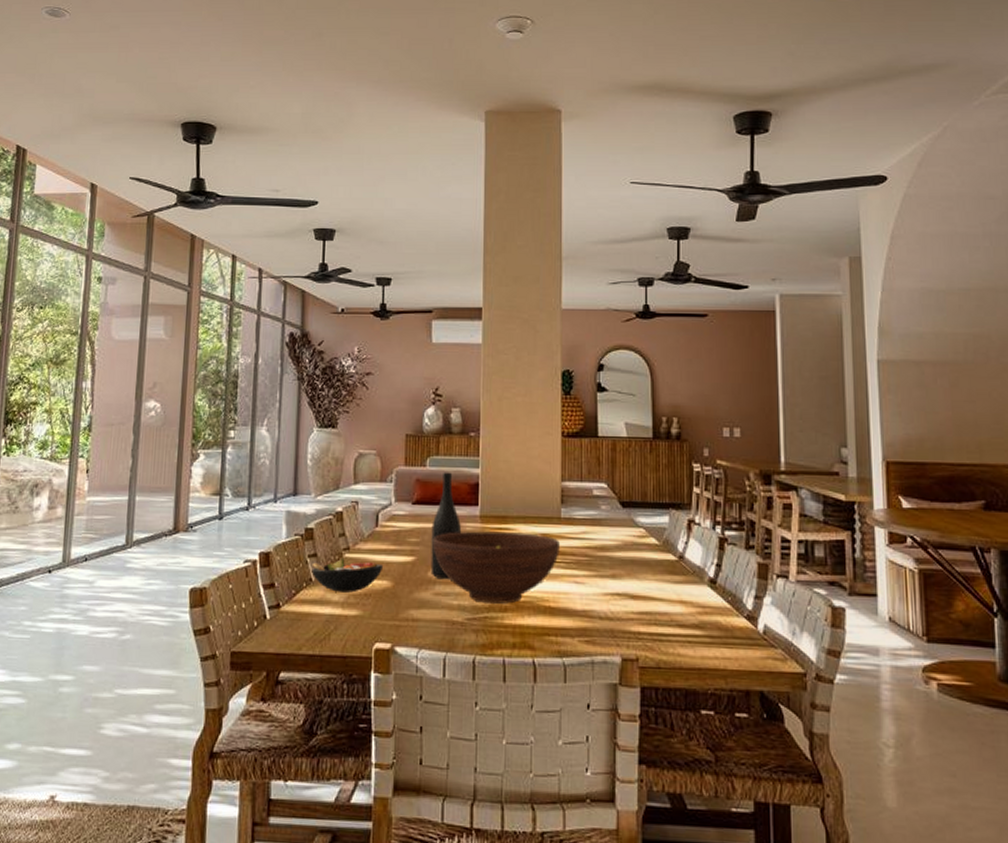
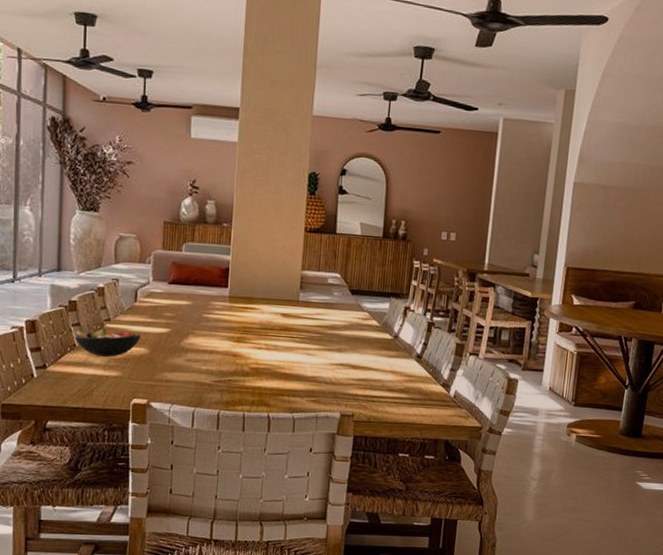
wine bottle: present [430,472,462,580] -> none [183,257,213,349]
fruit bowl: present [432,531,560,604] -> none [186,309,297,370]

